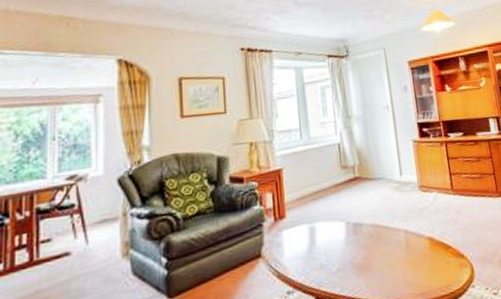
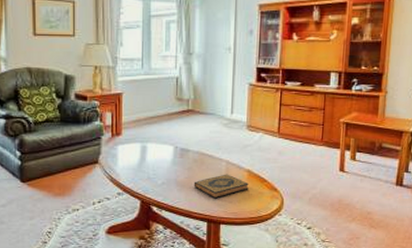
hardback book: none [373,245,434,279] -> present [193,174,249,199]

